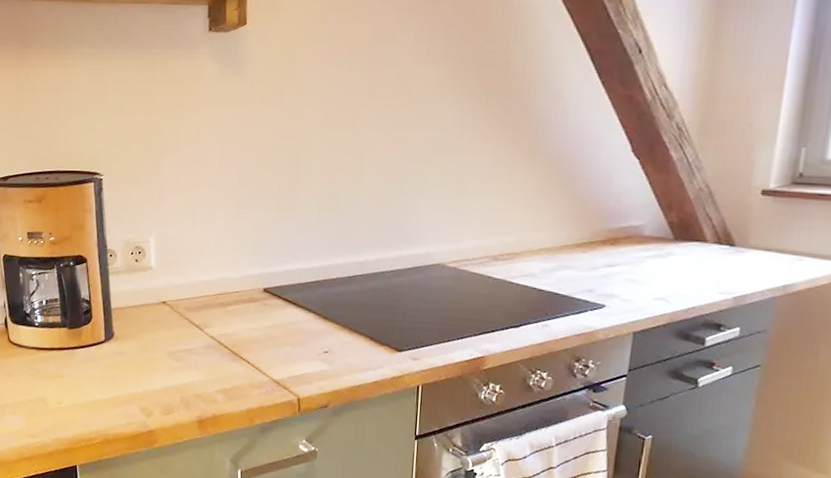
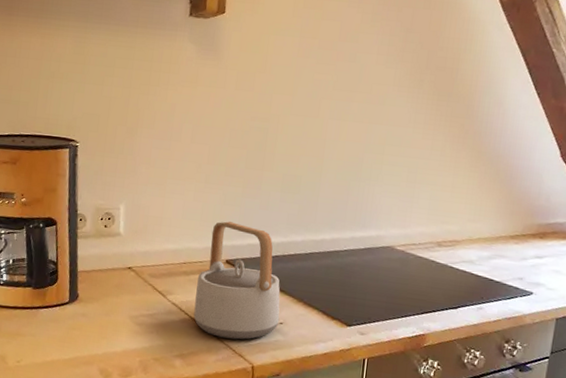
teapot: none [233,247,325,371] -> present [193,221,280,340]

